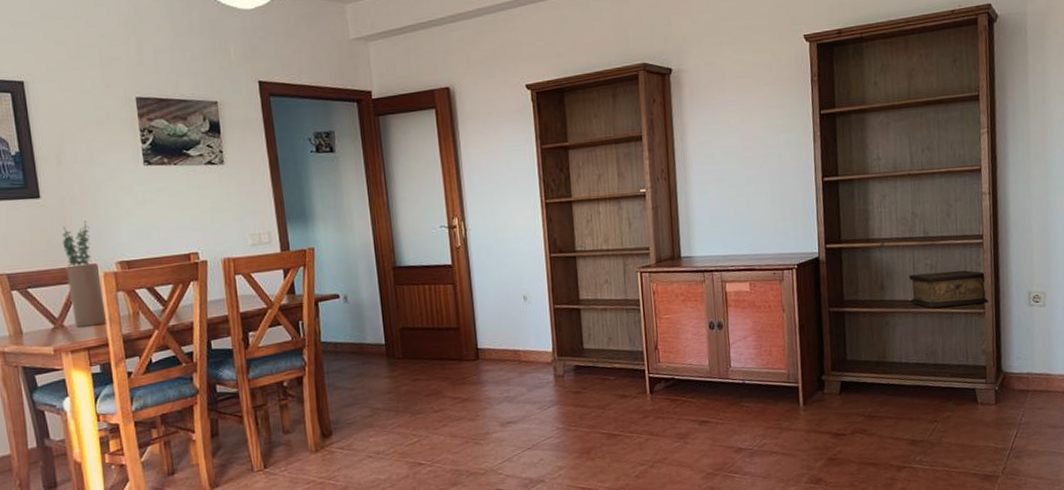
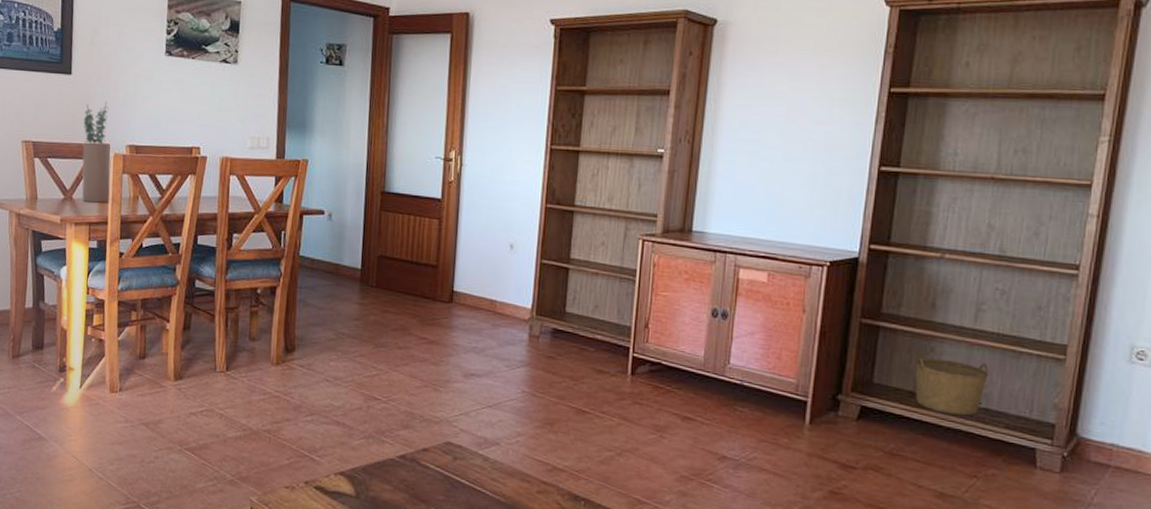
basket: none [876,327,932,375] -> present [915,357,989,417]
decorative box: present [908,270,989,308] -> none [966,297,1076,349]

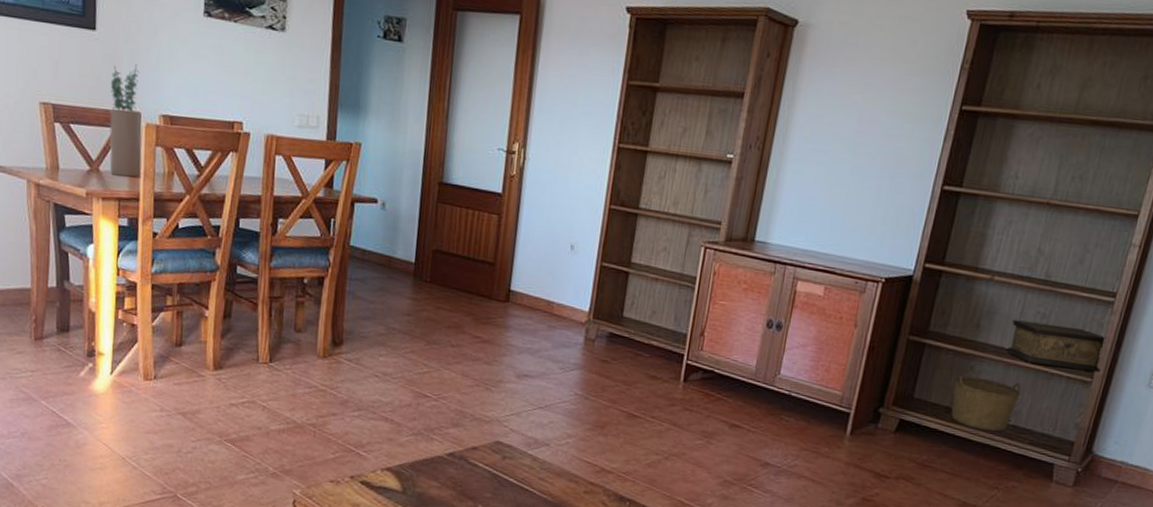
decorative box: none [966,297,1076,349] -> present [1005,319,1107,373]

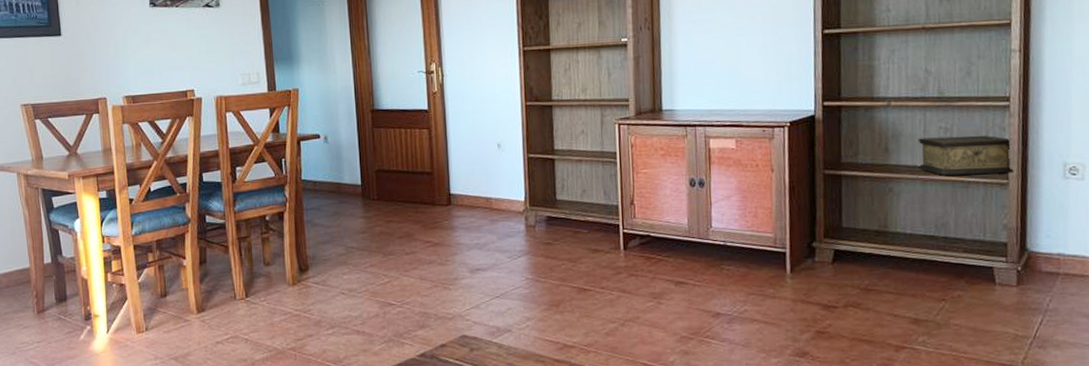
vase: present [109,63,143,178] -> none [78,57,114,156]
basket: present [951,375,1021,432] -> none [877,197,943,247]

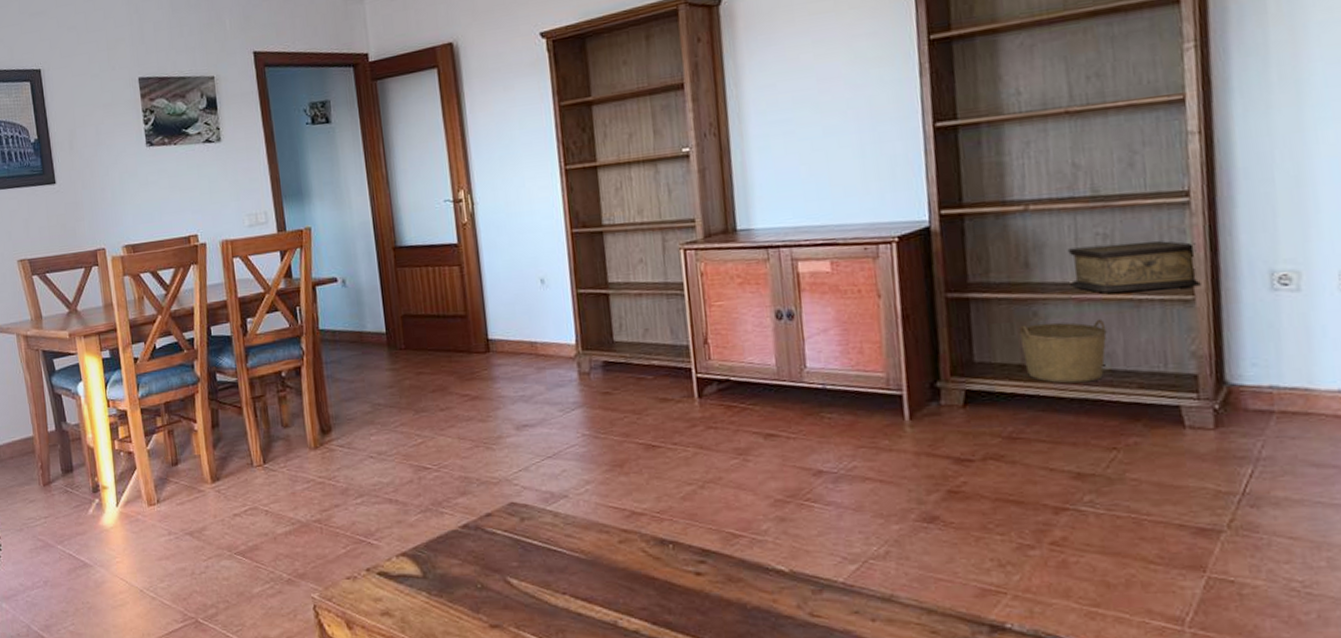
basket: none [877,197,943,247] -> present [1019,320,1107,384]

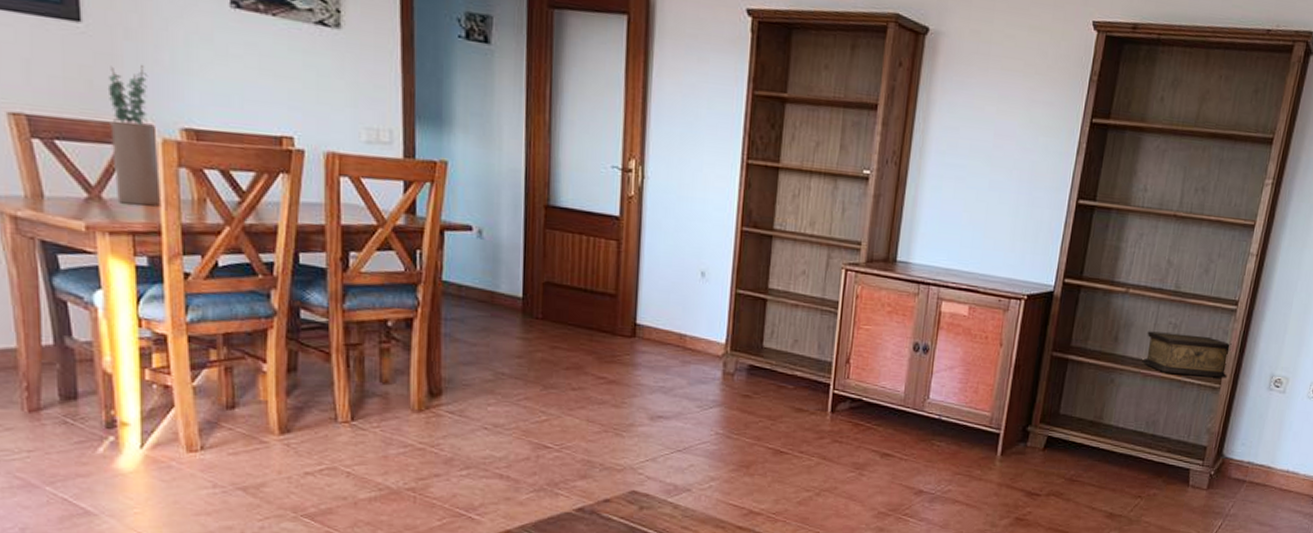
vase: none [75,204,115,313] -> present [107,64,162,207]
basket: present [1019,320,1107,384] -> none [1095,388,1158,443]

